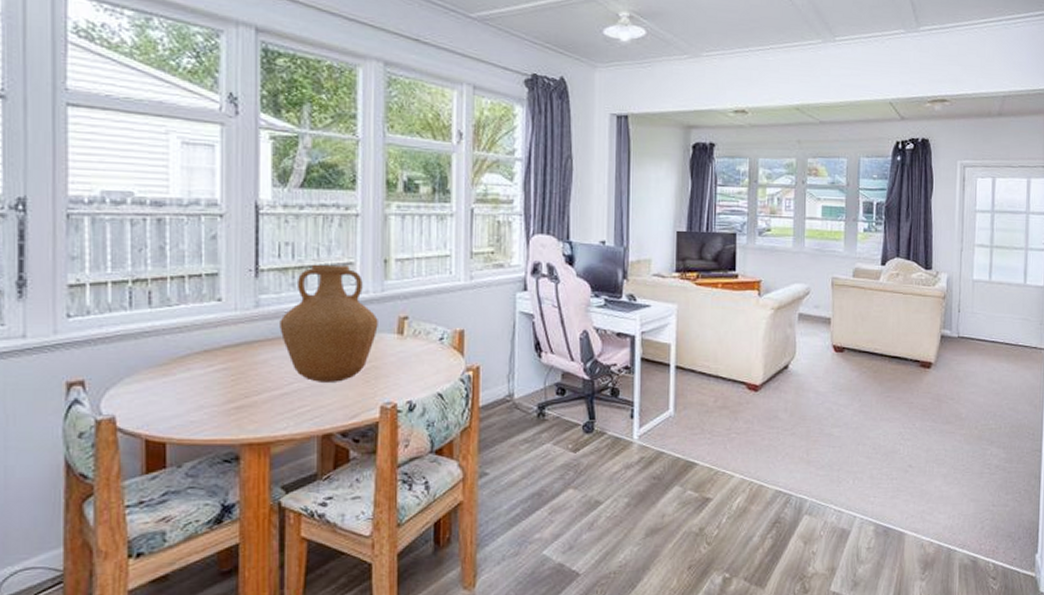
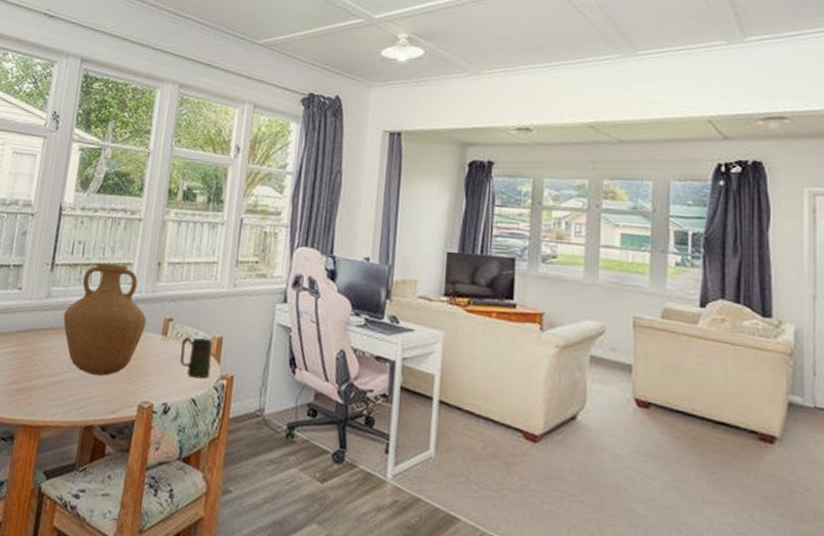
mug: none [420,334,455,373] -> present [180,337,213,379]

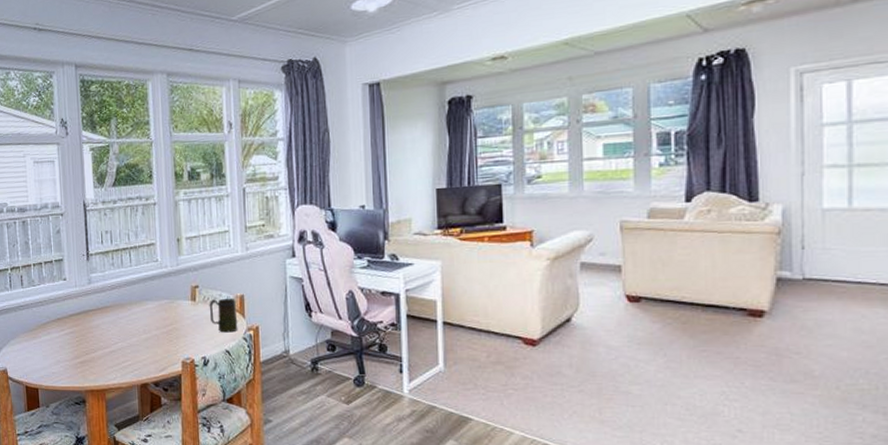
vase: present [63,263,147,376] -> none [105,246,176,342]

